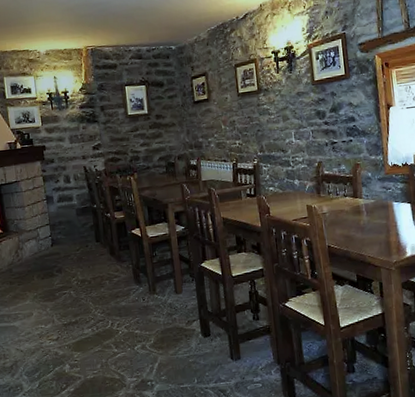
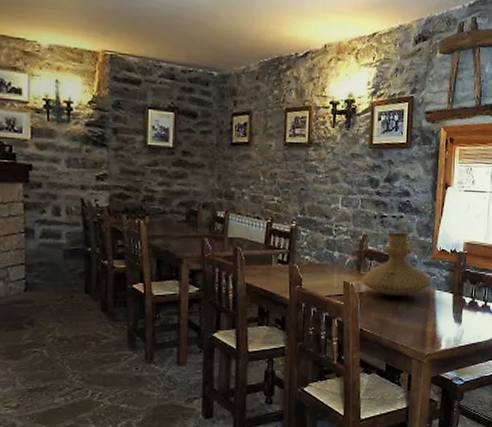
vase: none [322,154,389,213] -> present [360,232,432,297]

